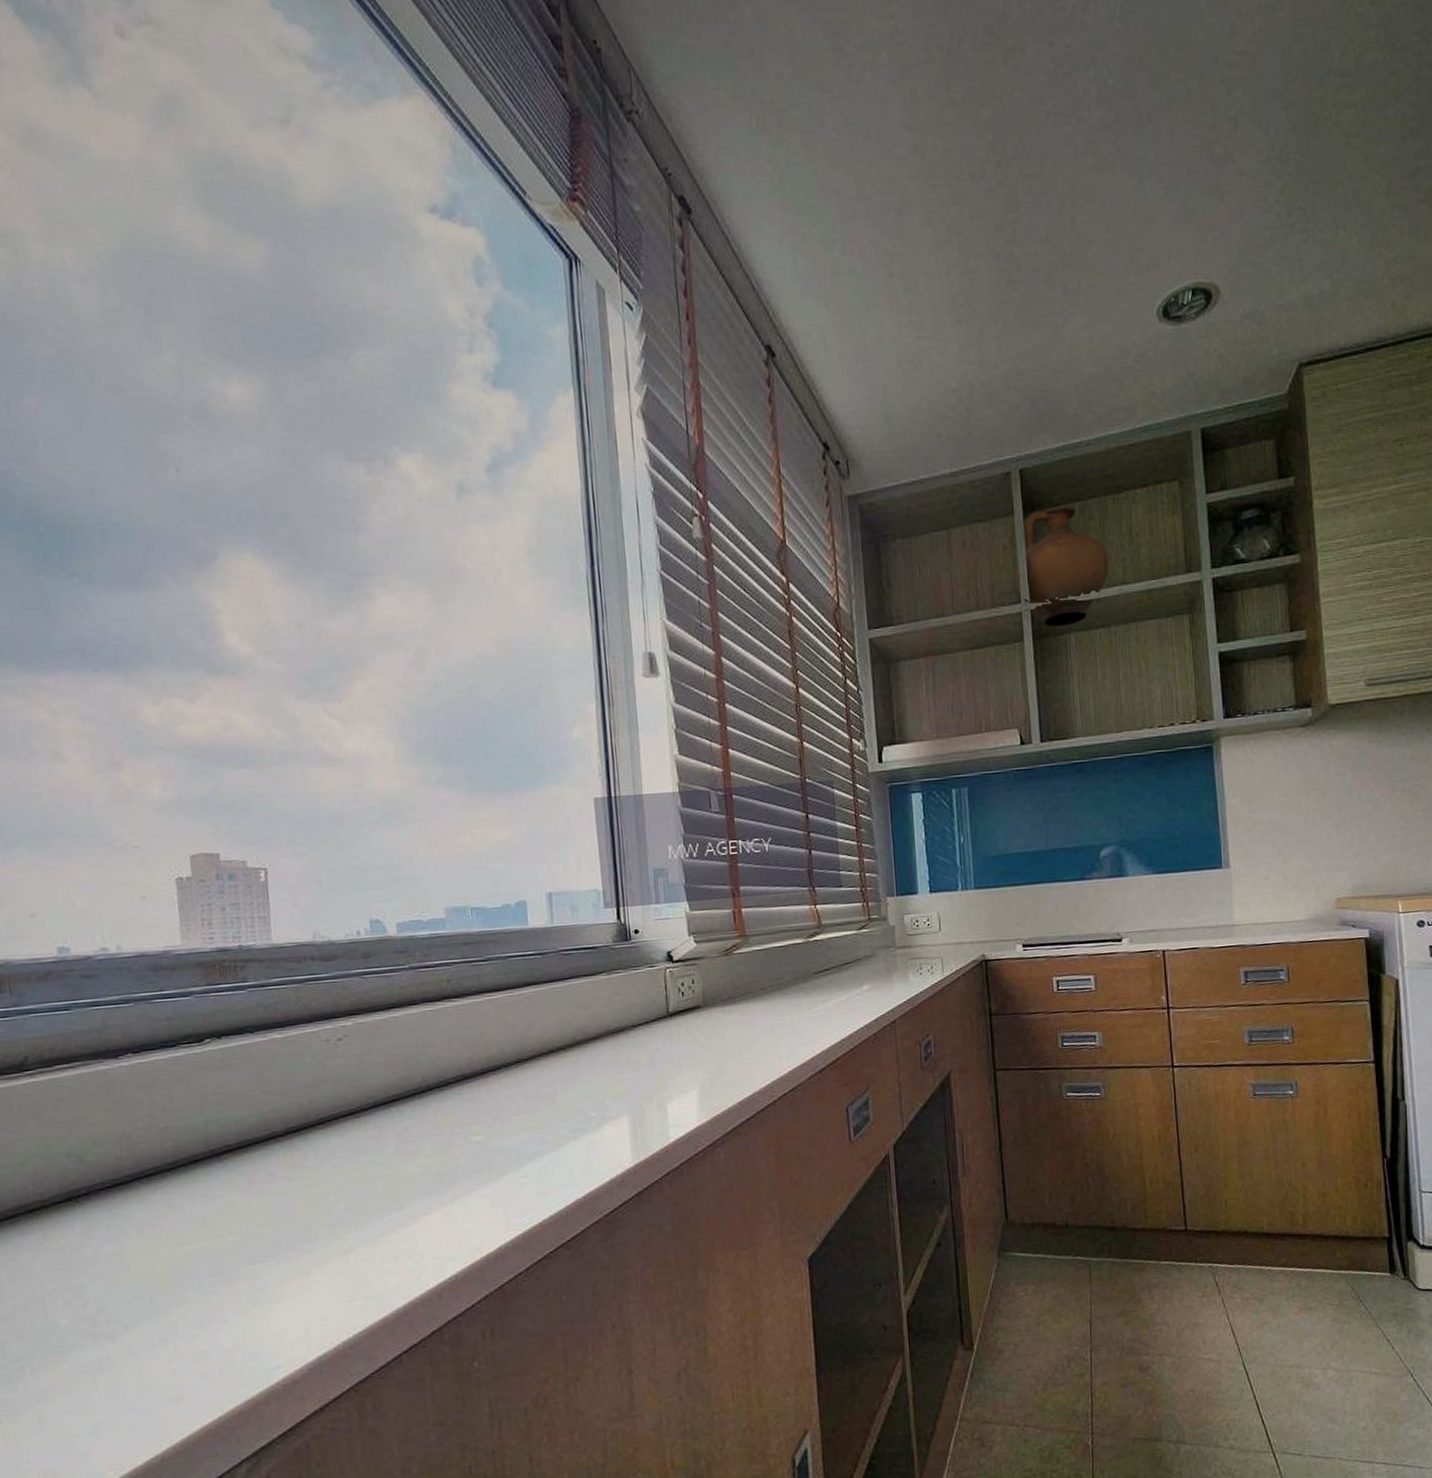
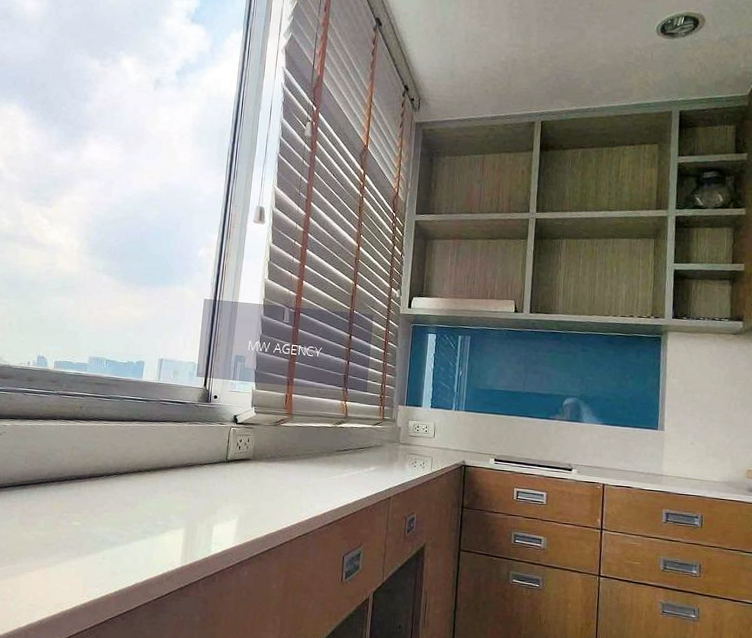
ceramic jug: present [1014,506,1108,627] -> none [527,150,598,234]

